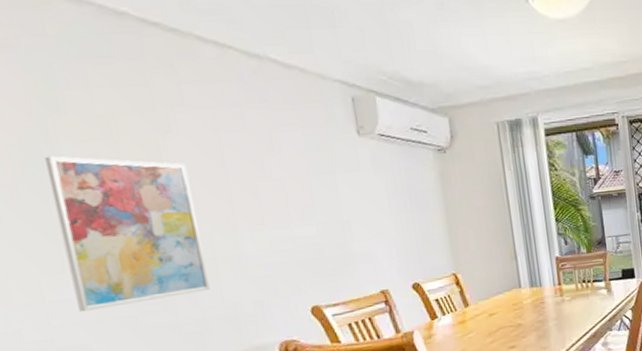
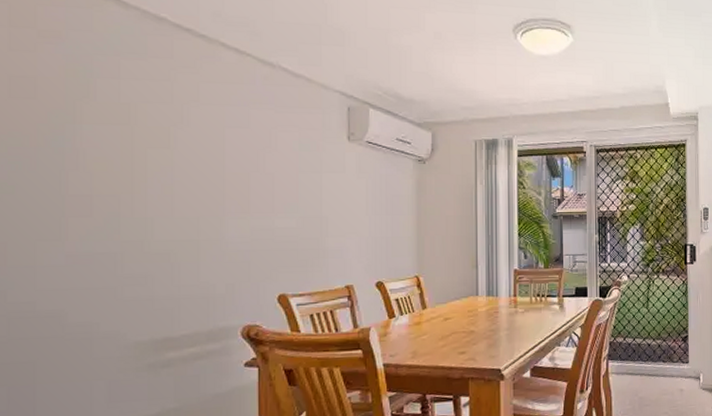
wall art: present [45,156,210,312] -> none [65,134,190,279]

